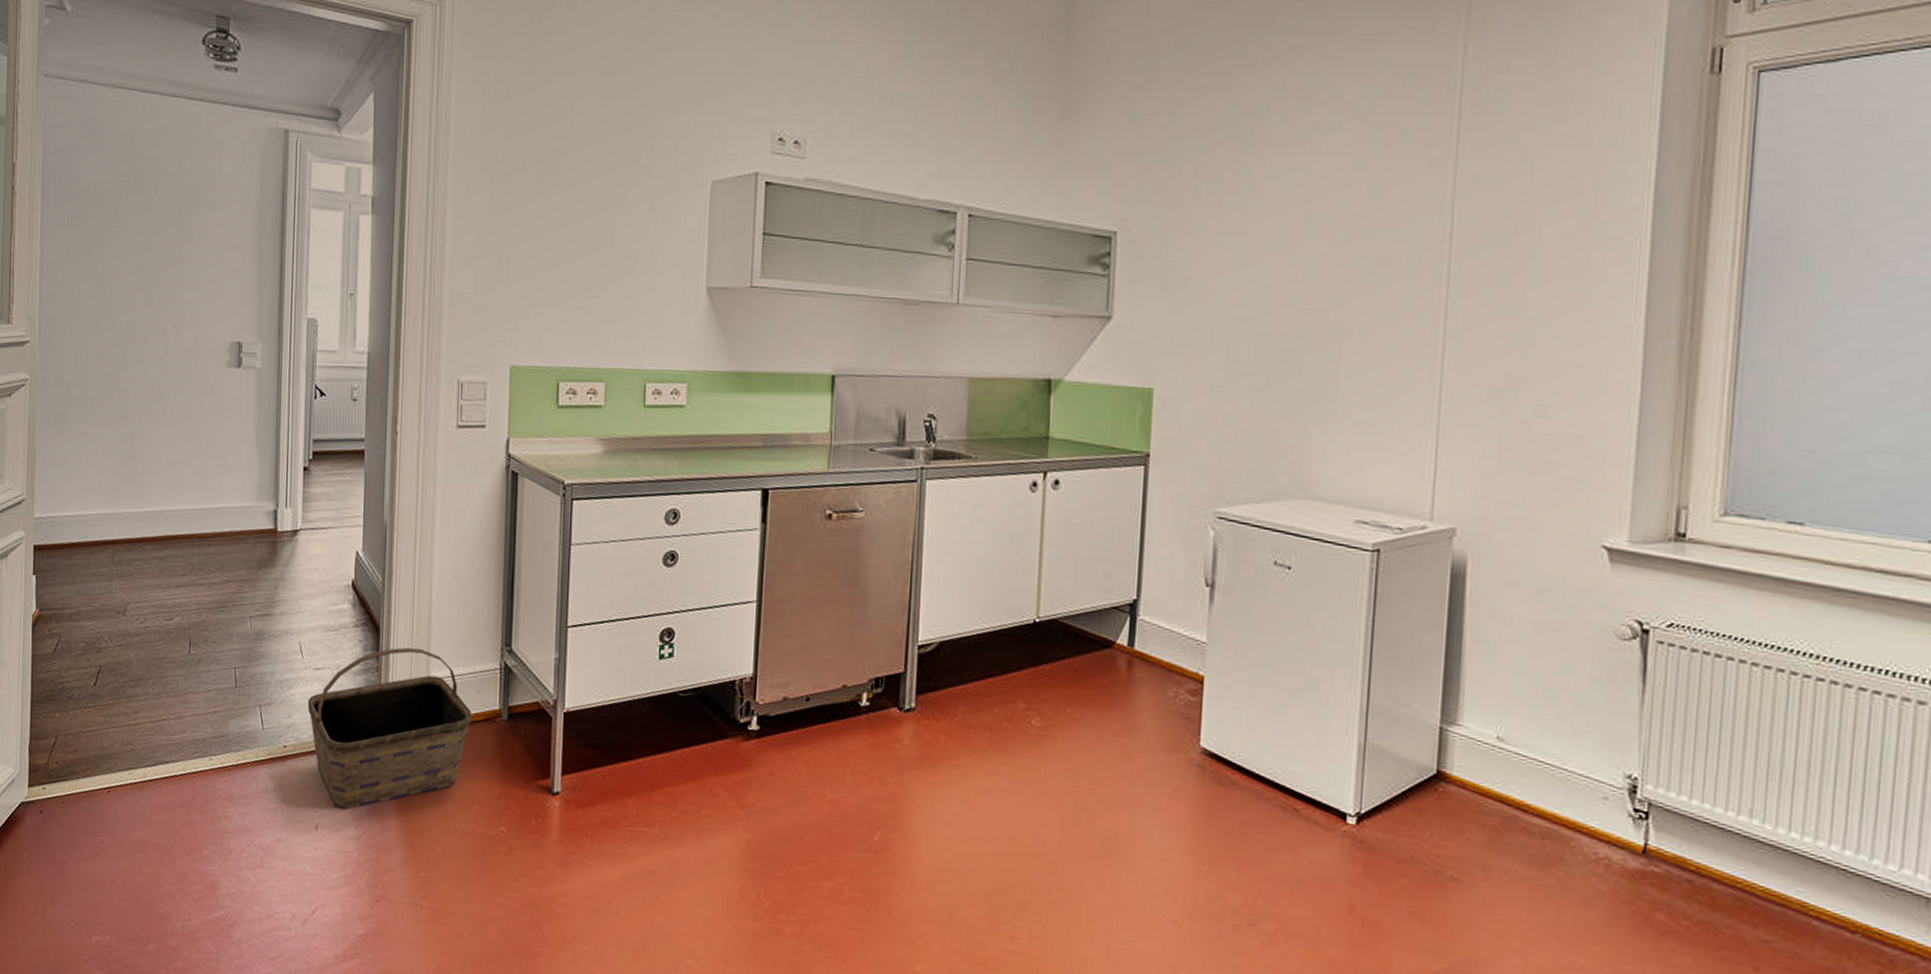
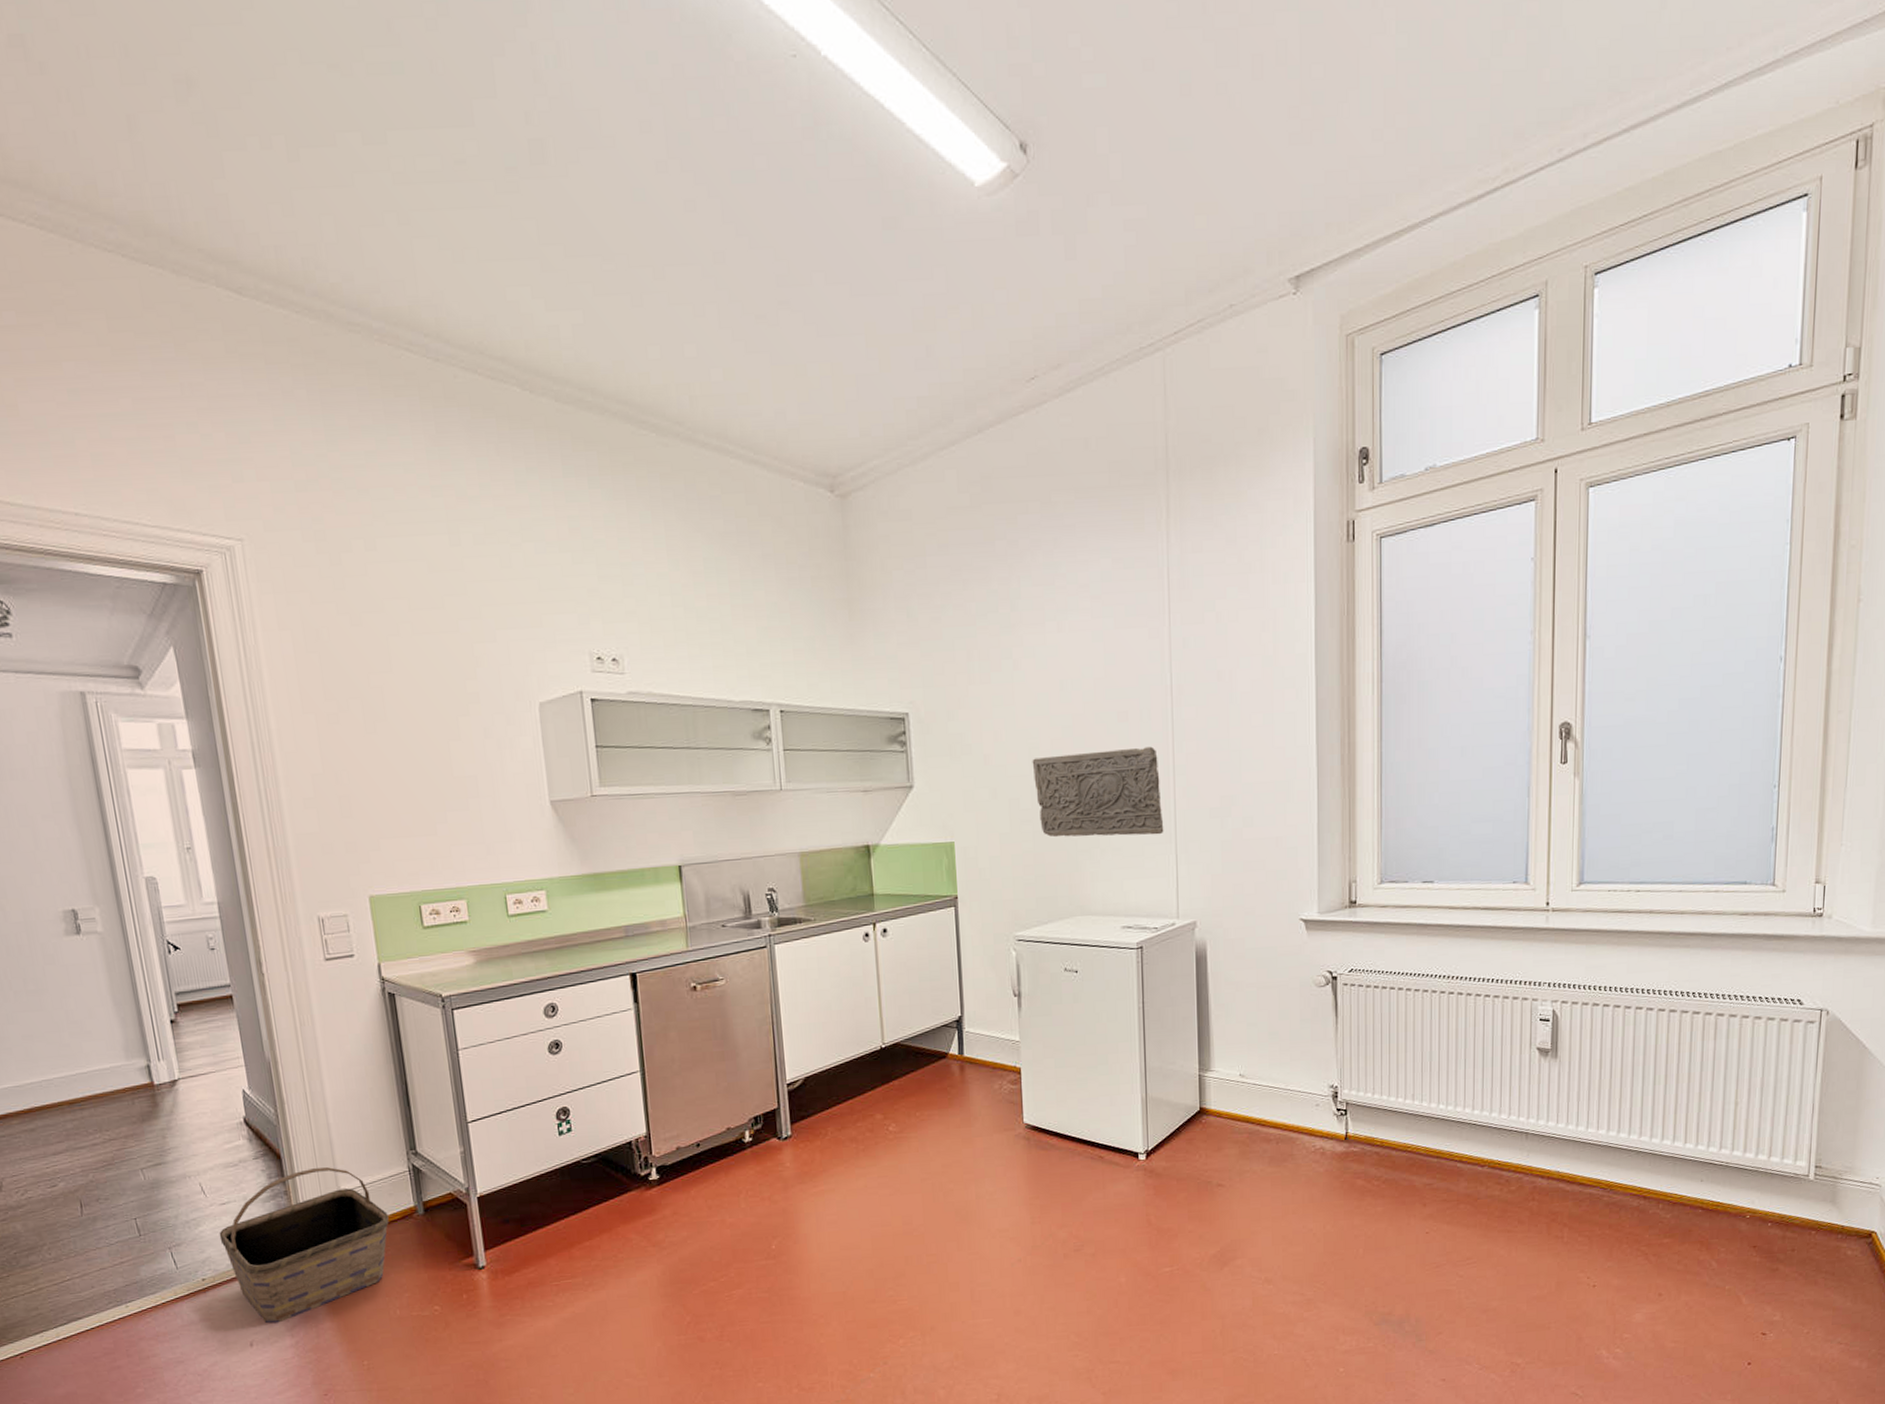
relief panel: none [1260,300,1425,413] -> present [1032,746,1164,838]

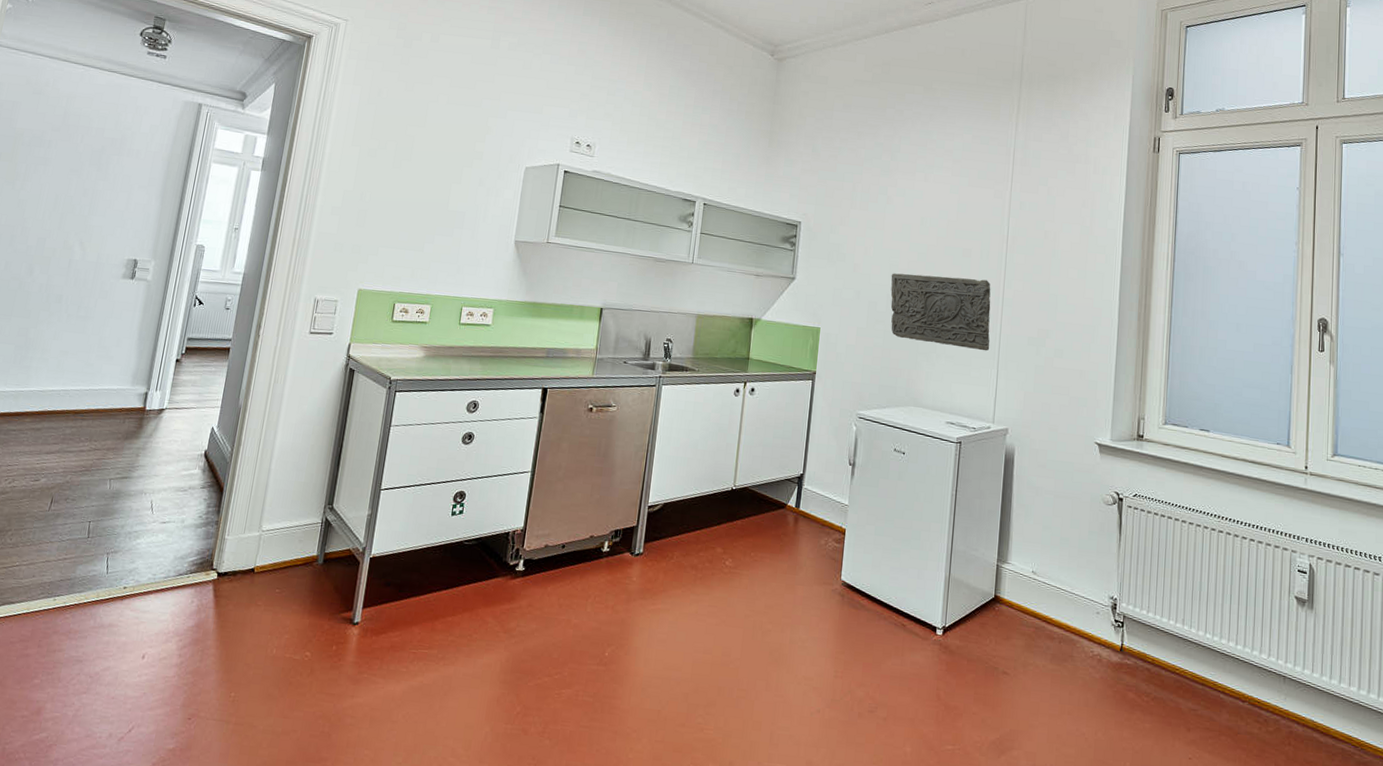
basket: present [219,1167,389,1324] -> none [150,505,293,641]

